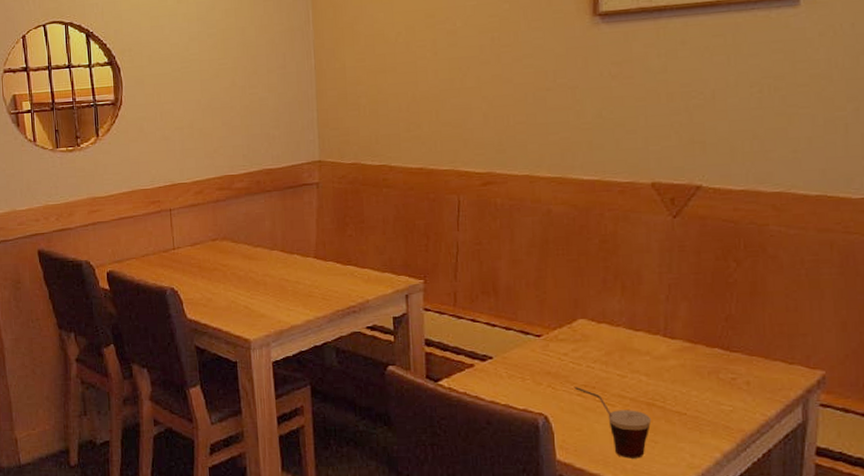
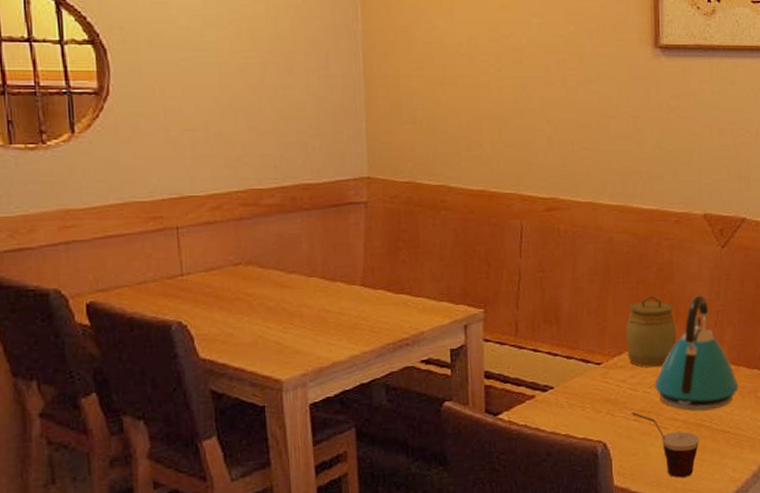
jar: none [566,267,623,342] -> present [625,295,677,368]
kettle: none [599,268,697,390] -> present [655,295,739,411]

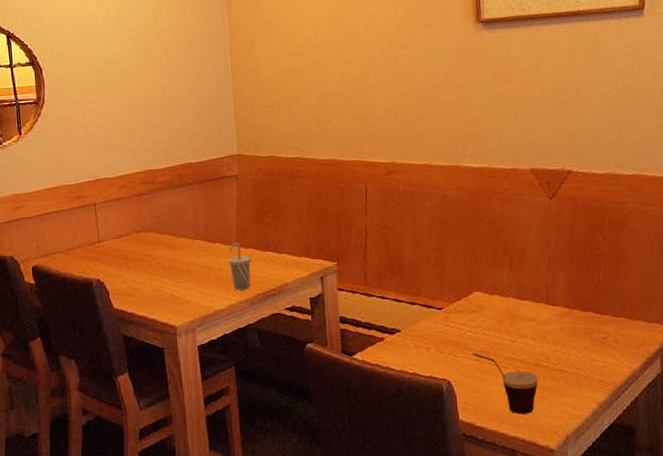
cup: none [351,282,381,339] -> present [228,242,252,291]
jar: present [625,295,677,368] -> none [463,245,511,312]
kettle: present [655,295,739,411] -> none [493,243,574,352]

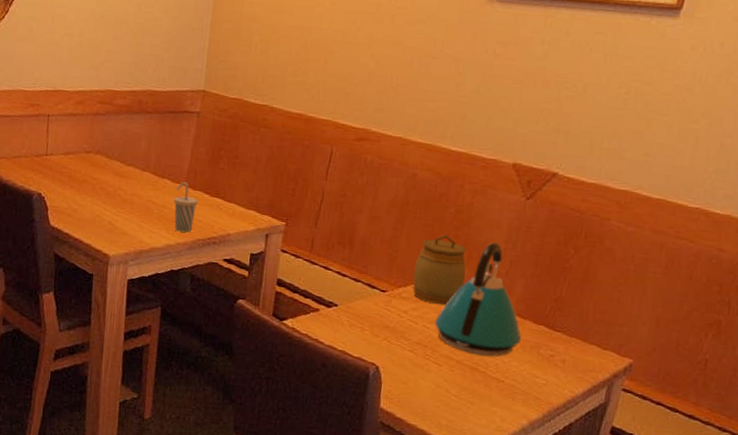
jar: none [463,245,511,312] -> present [413,235,466,306]
cup: present [473,353,539,415] -> none [408,343,472,416]
kettle: none [493,243,574,352] -> present [435,242,522,357]

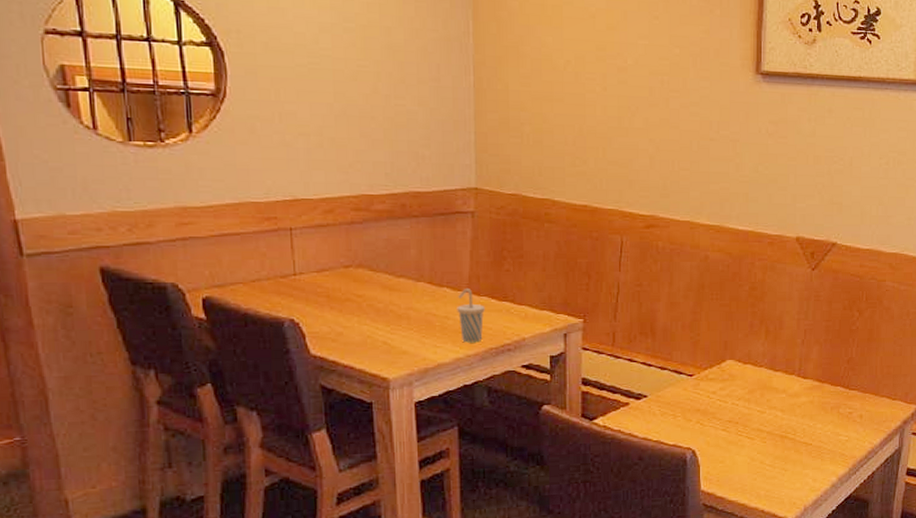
jar: present [413,235,466,306] -> none [717,312,766,381]
kettle: present [435,242,522,357] -> none [743,314,823,424]

